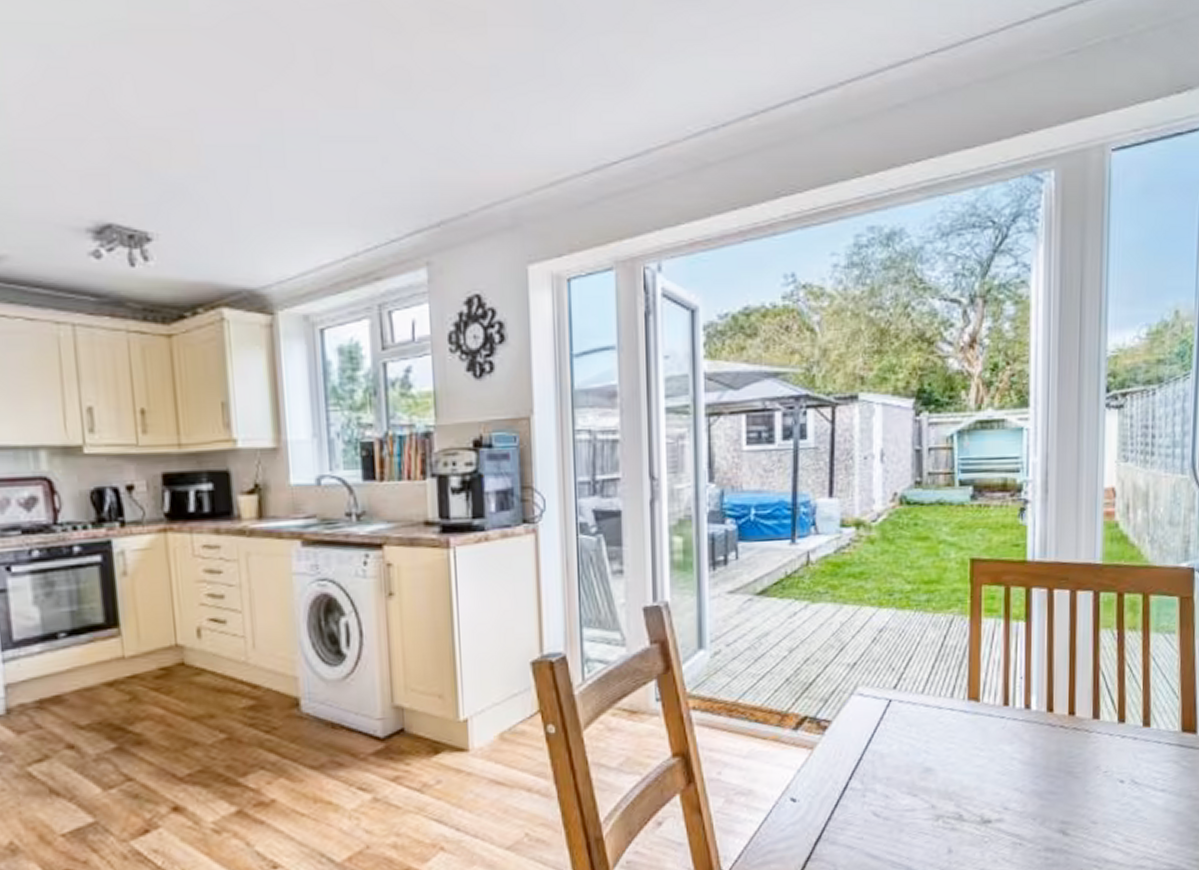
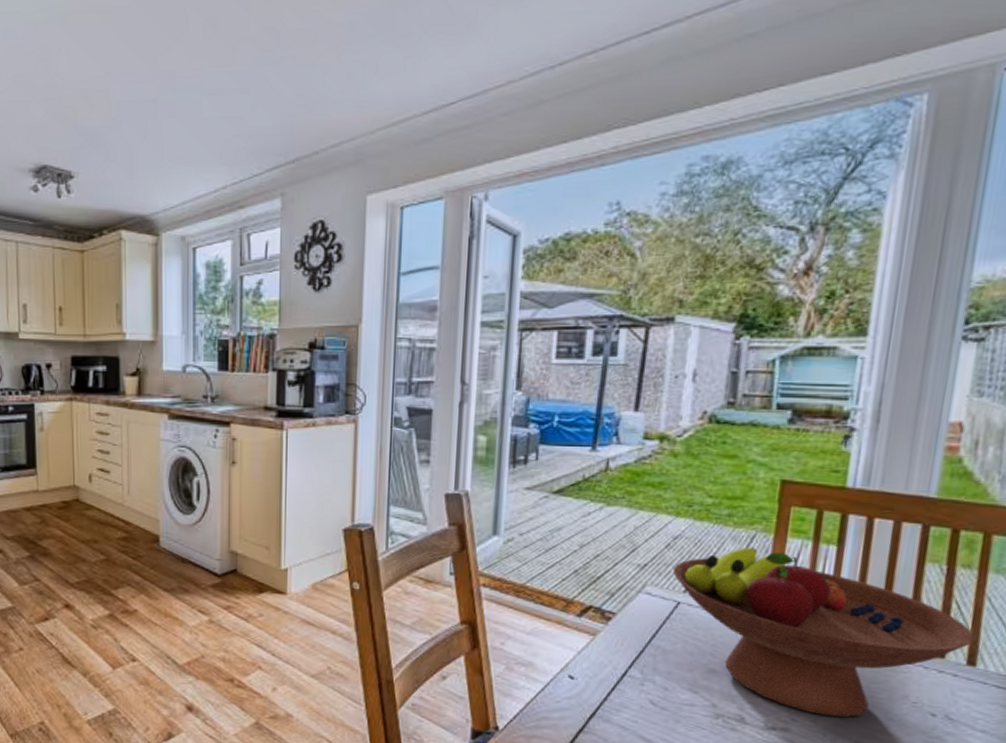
fruit bowl: none [881,632,1146,800] -> present [672,547,974,718]

